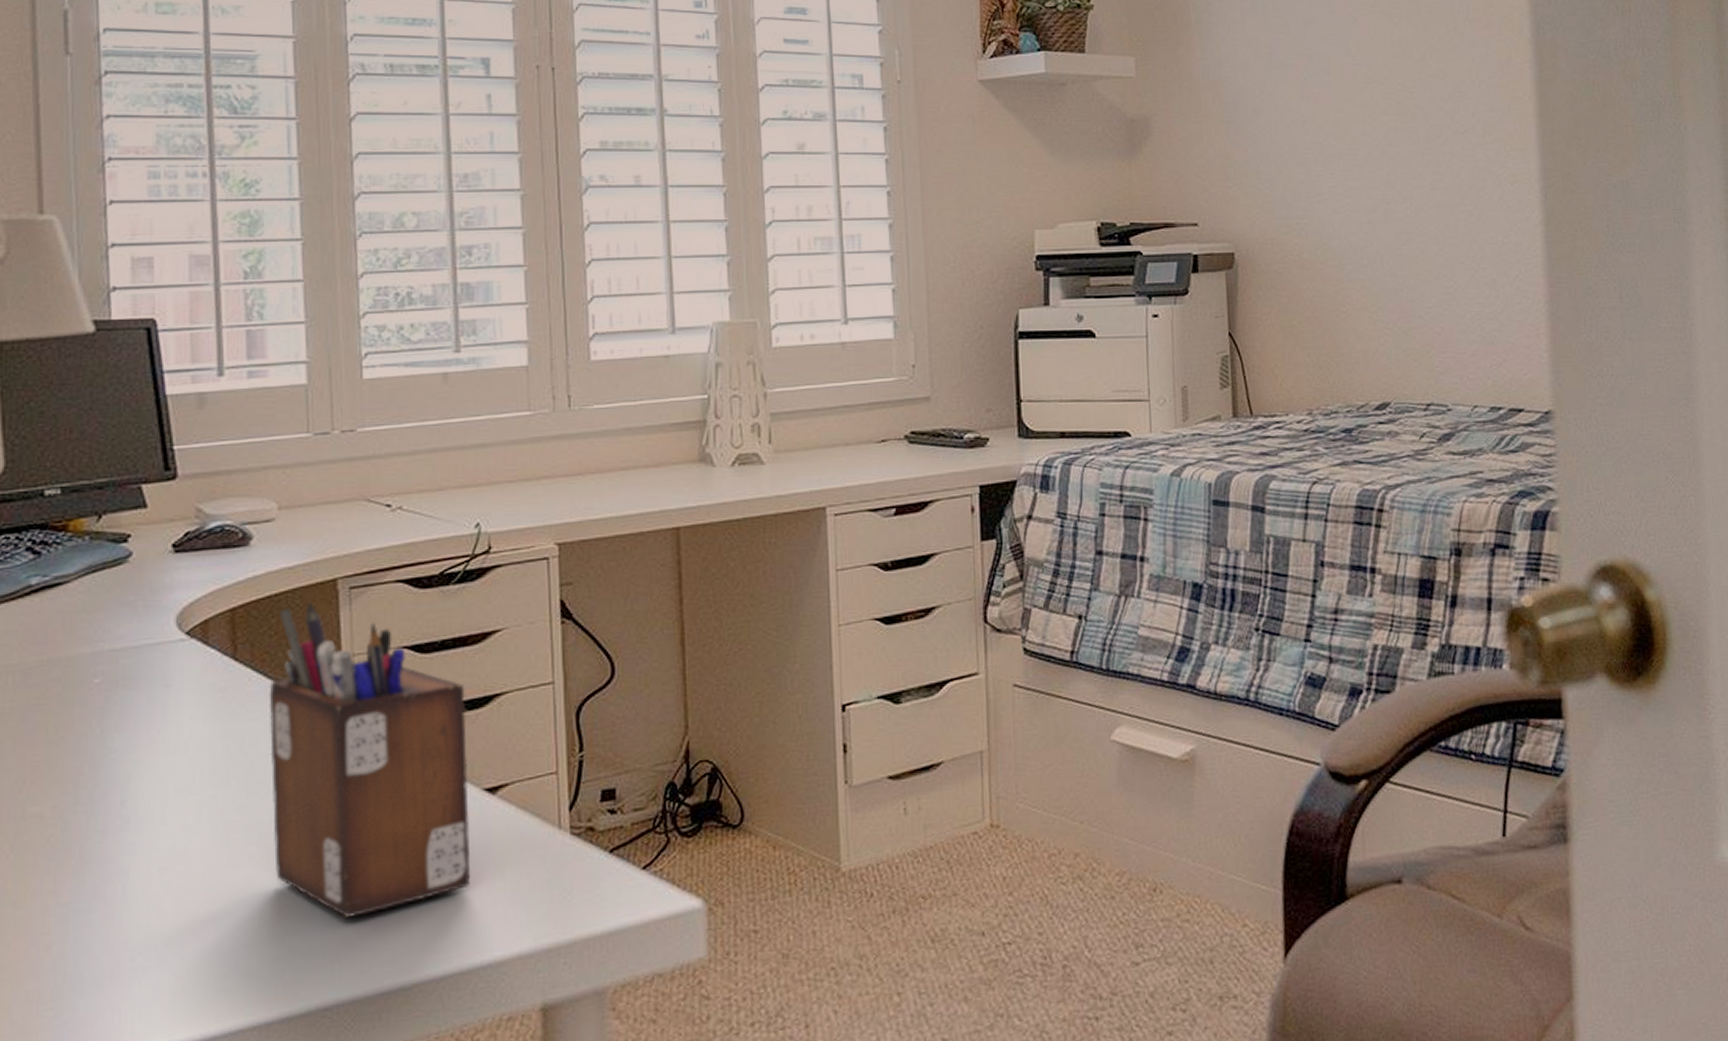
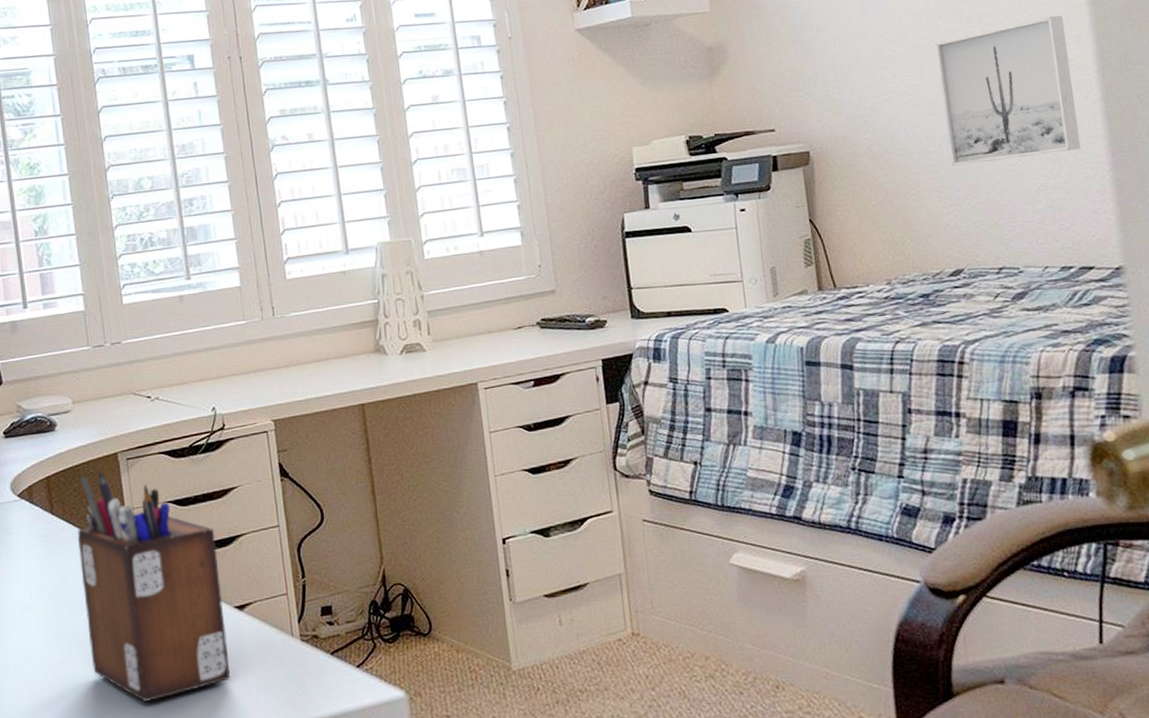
wall art: none [1377,125,1519,283] -> present [935,16,1081,166]

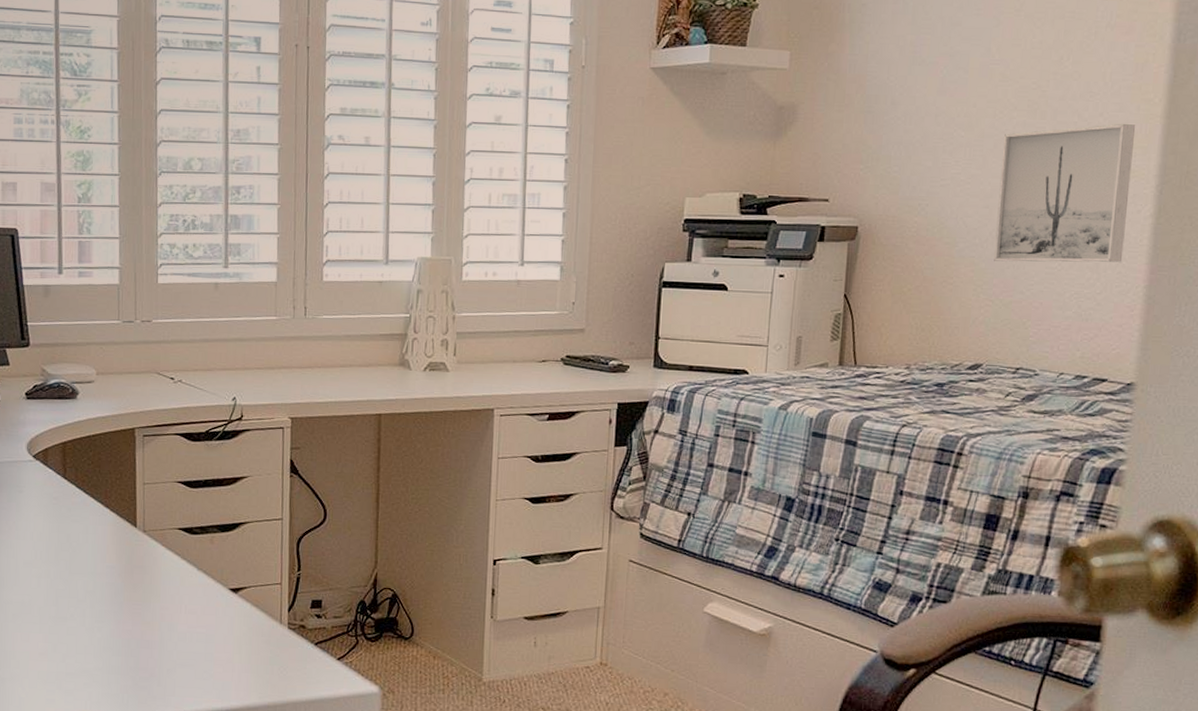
desk organizer: present [77,471,231,702] -> none [86,443,220,665]

